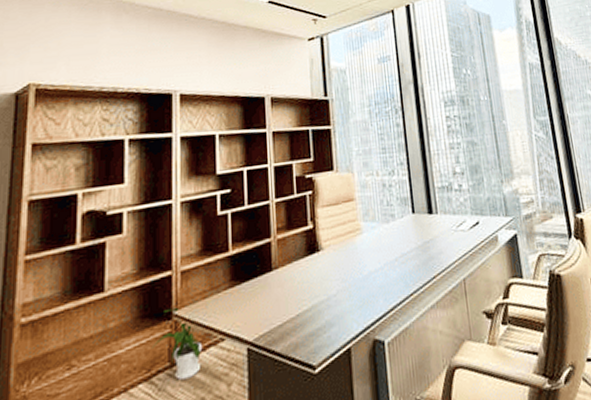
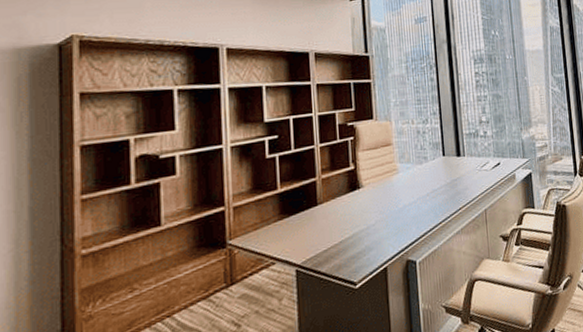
house plant: present [152,308,203,381] -> none [208,238,256,298]

